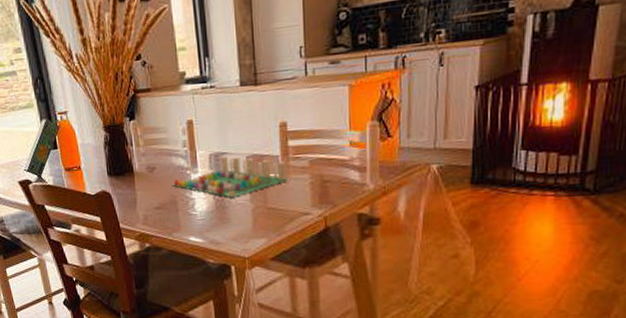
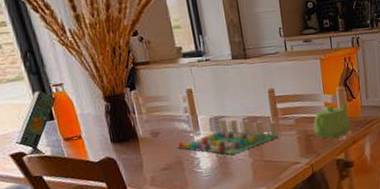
teapot: none [332,141,382,188] -> present [313,102,351,139]

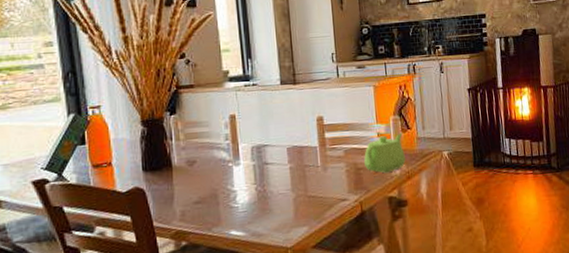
board game: present [176,119,280,155] -> none [213,148,327,189]

